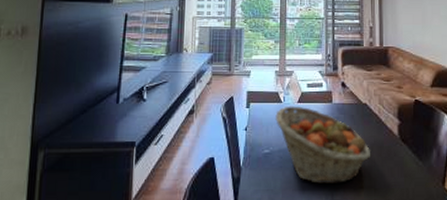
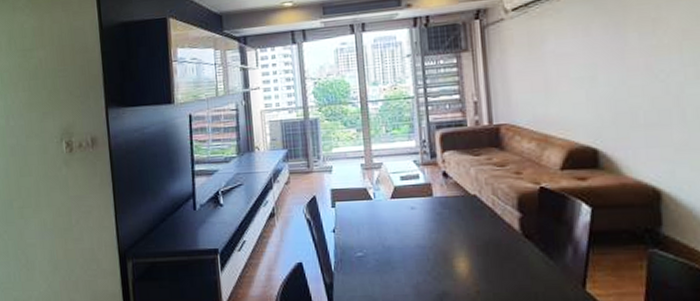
fruit basket: present [275,106,371,183] -> none [366,202,487,288]

